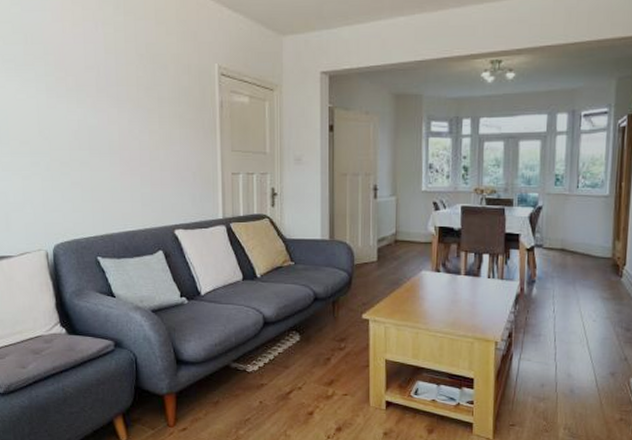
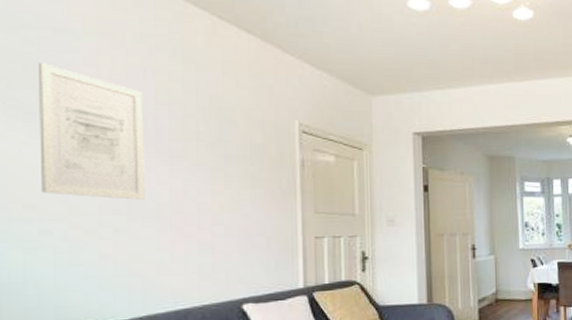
wall art: none [23,22,101,138] -> present [39,63,145,200]

